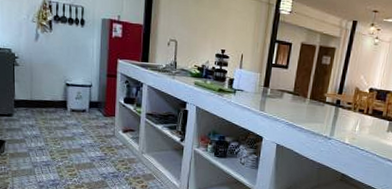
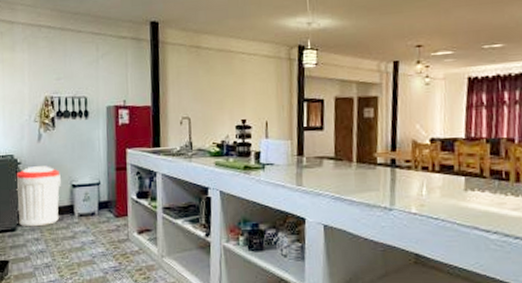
trash can: none [12,62,56,115] -> present [15,166,61,227]

